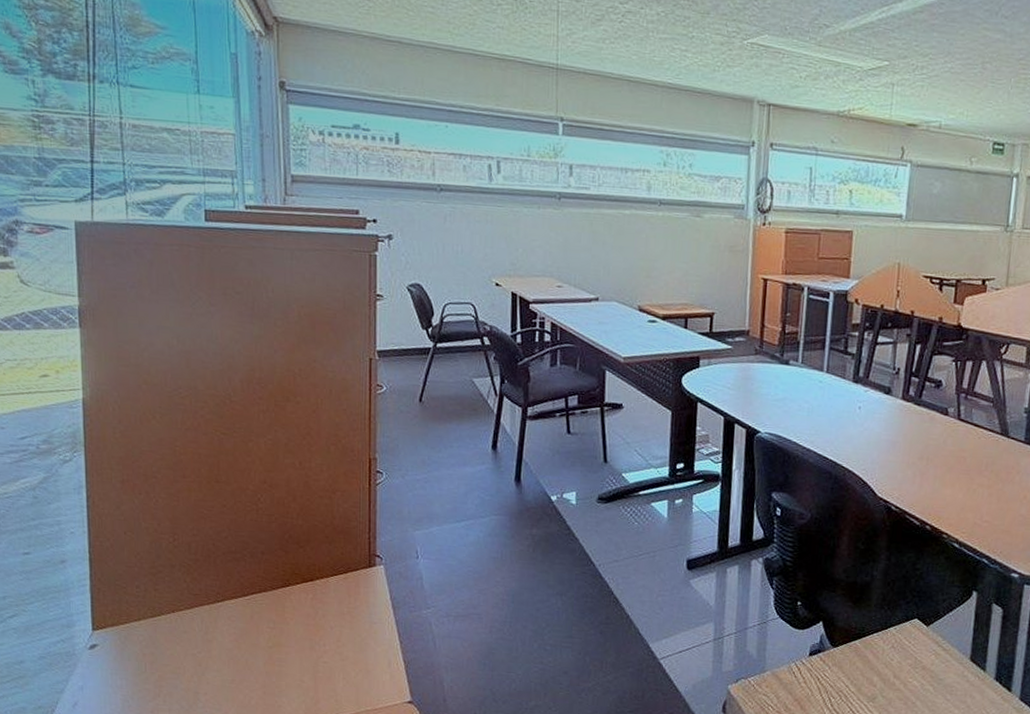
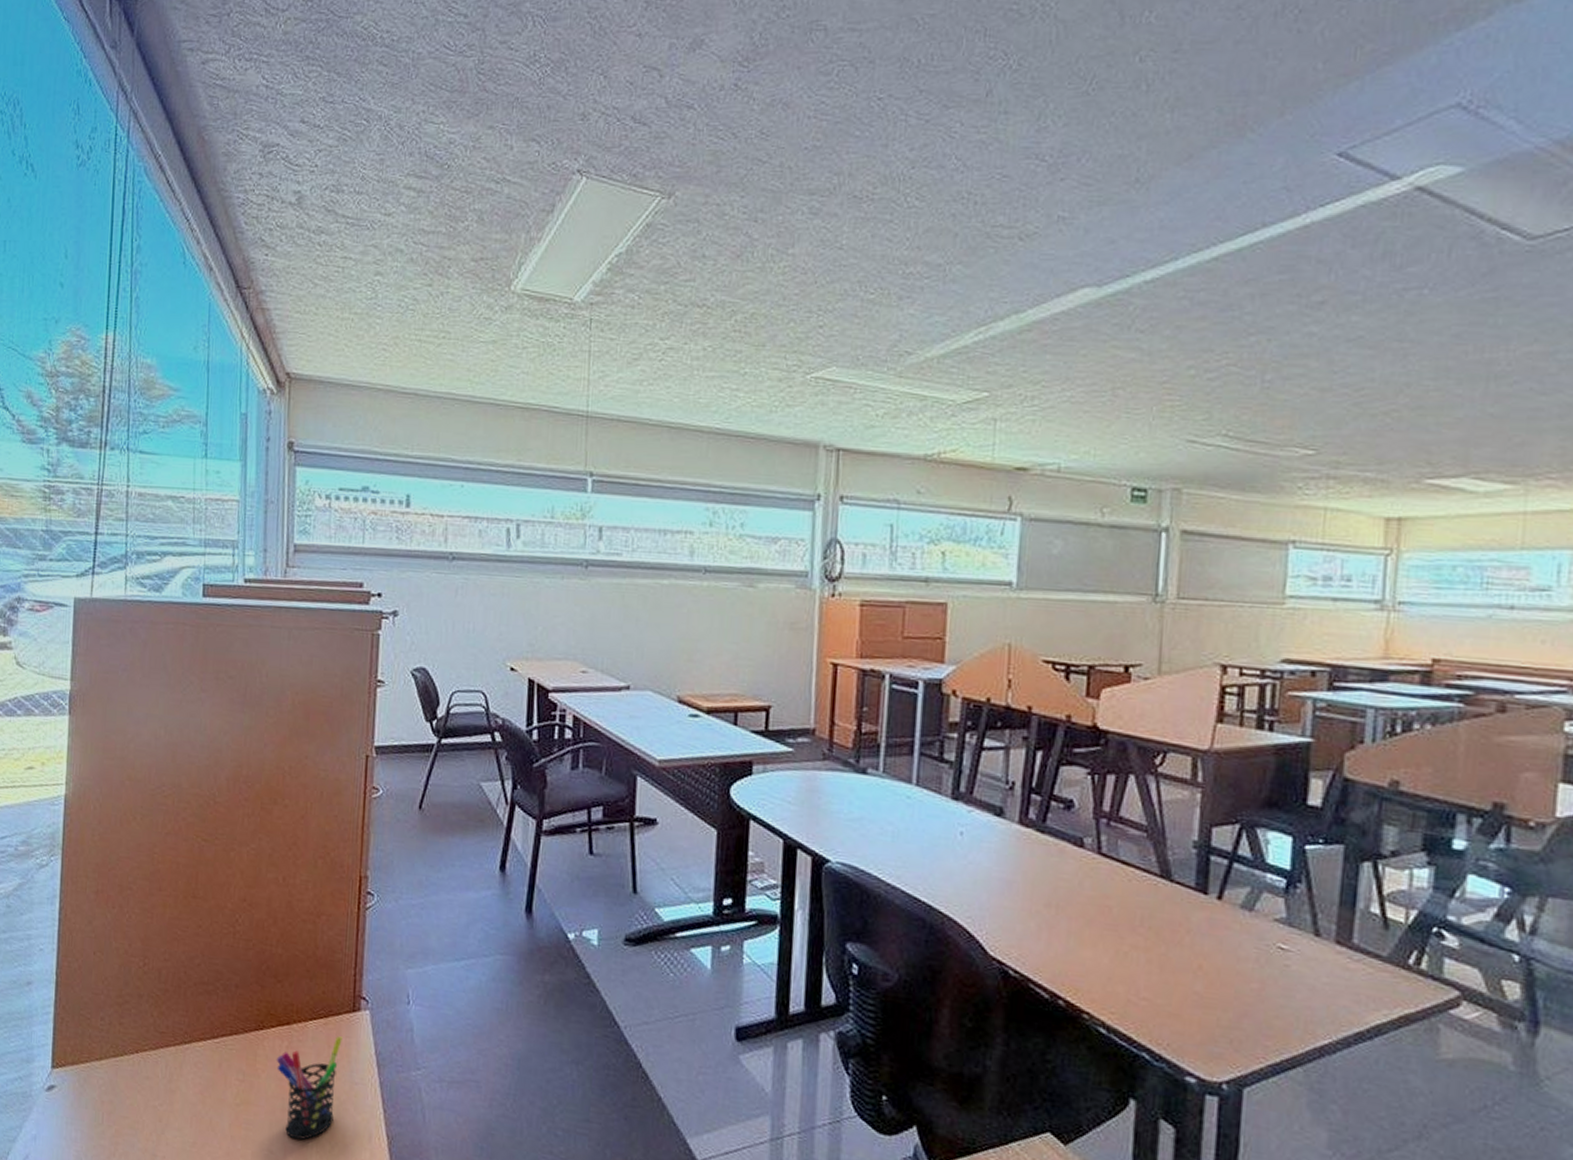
pen holder: none [302,587,361,671] -> present [276,1036,343,1140]

